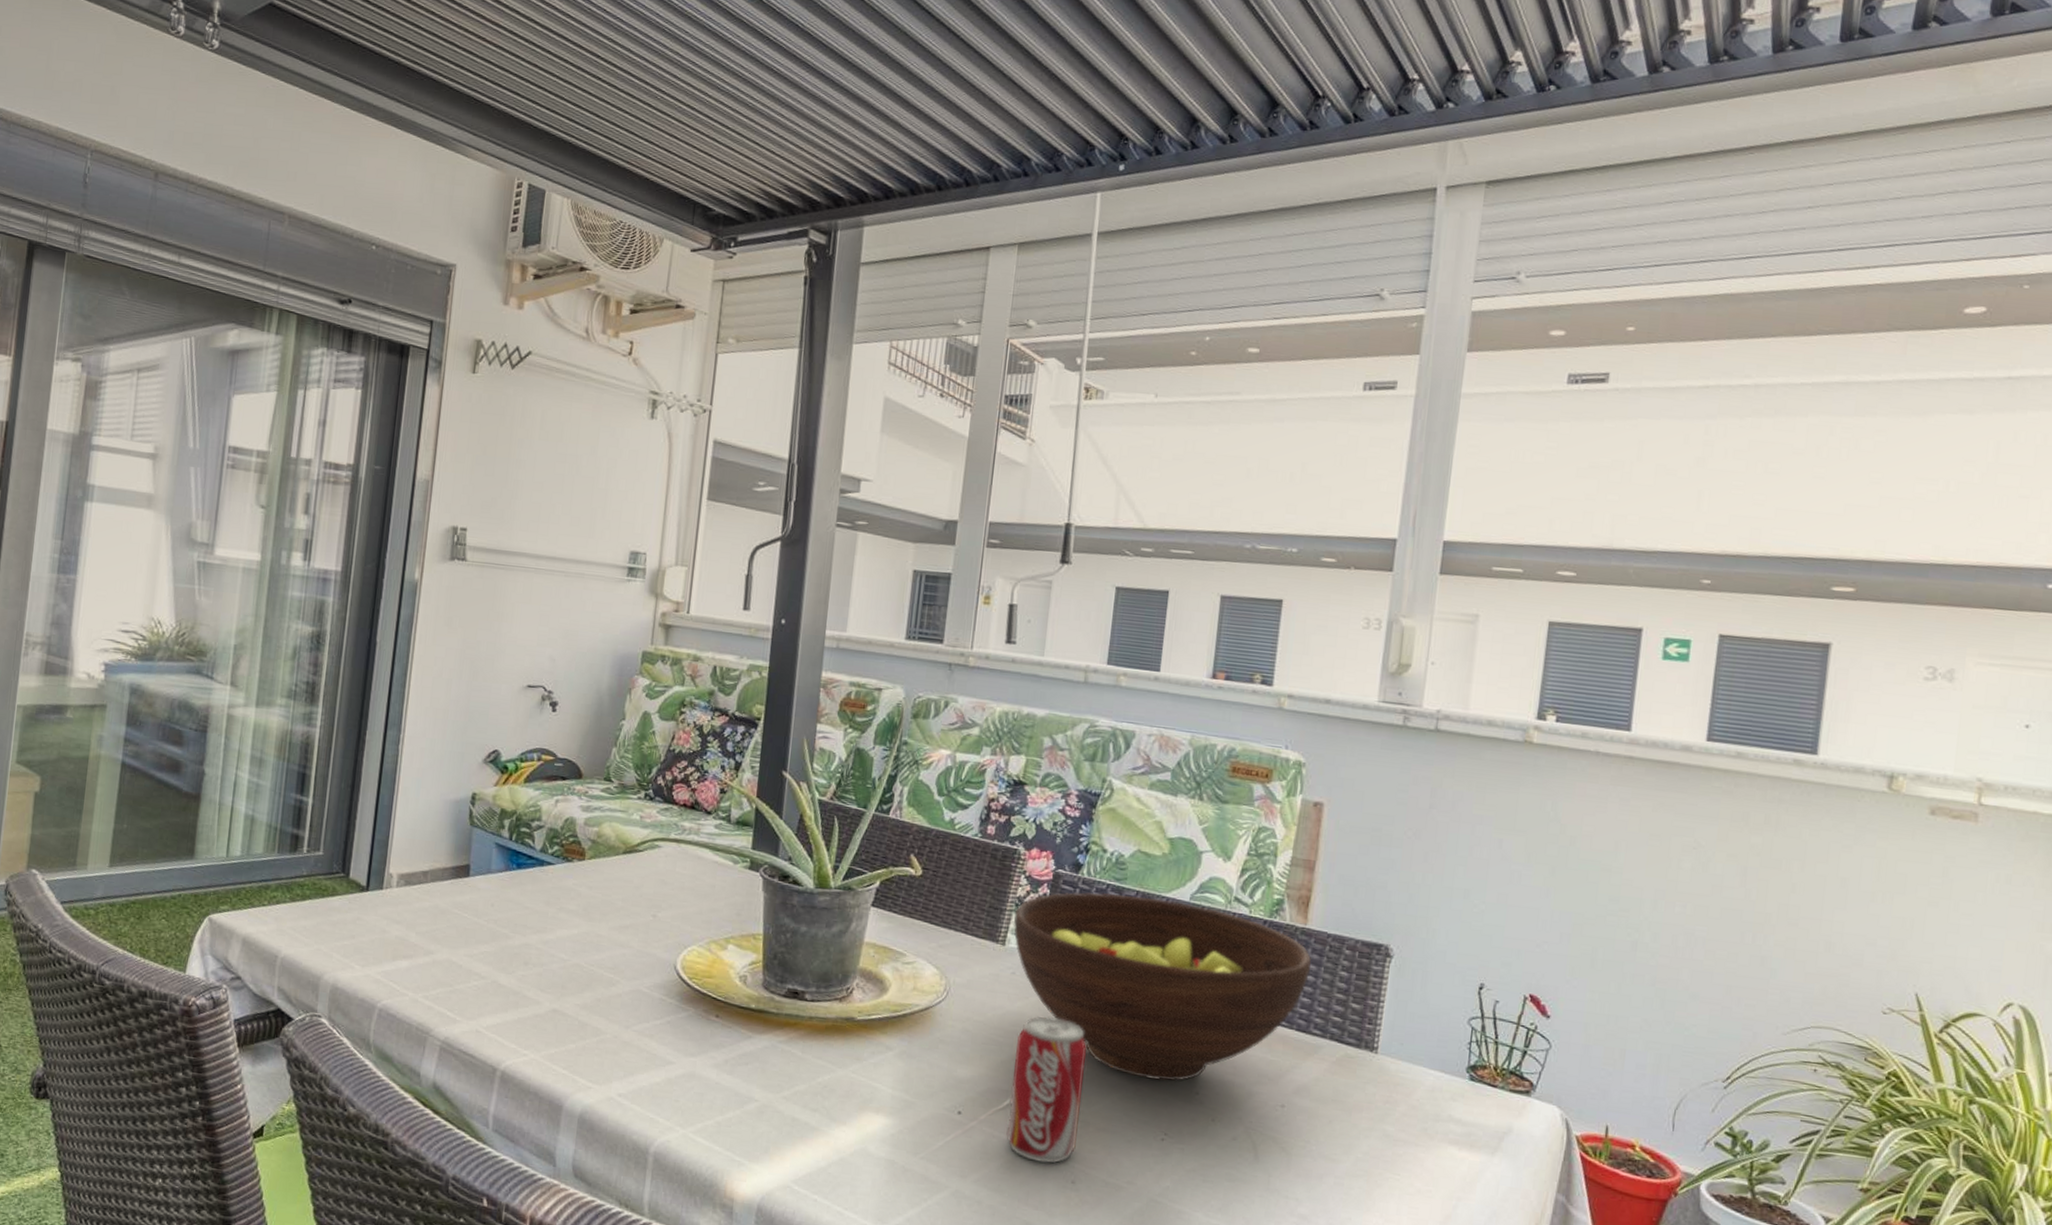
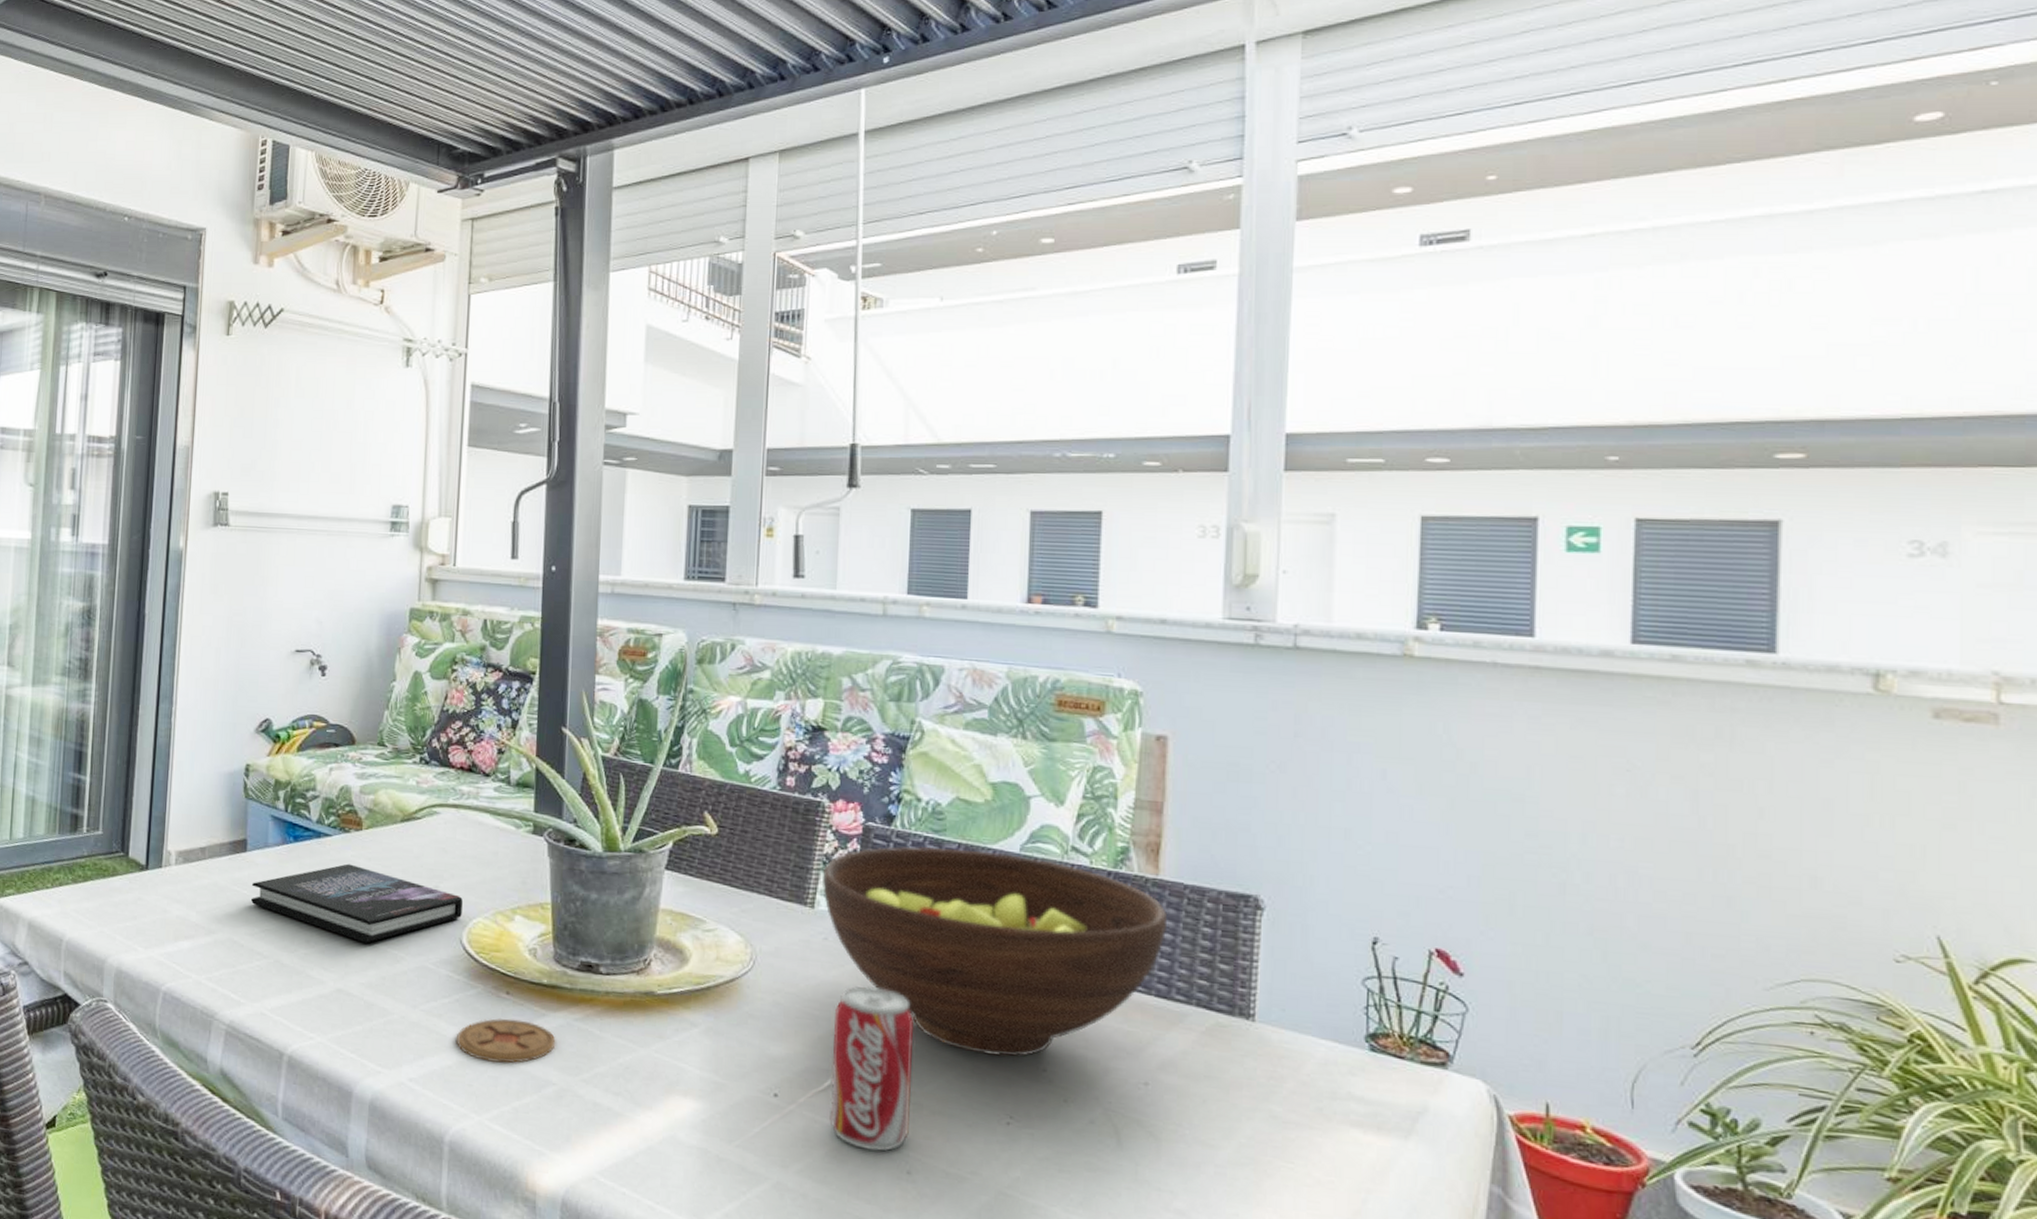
book: none [471,891,679,967] -> present [250,863,463,943]
coaster: none [665,1039,760,1082] -> present [455,1017,556,1064]

